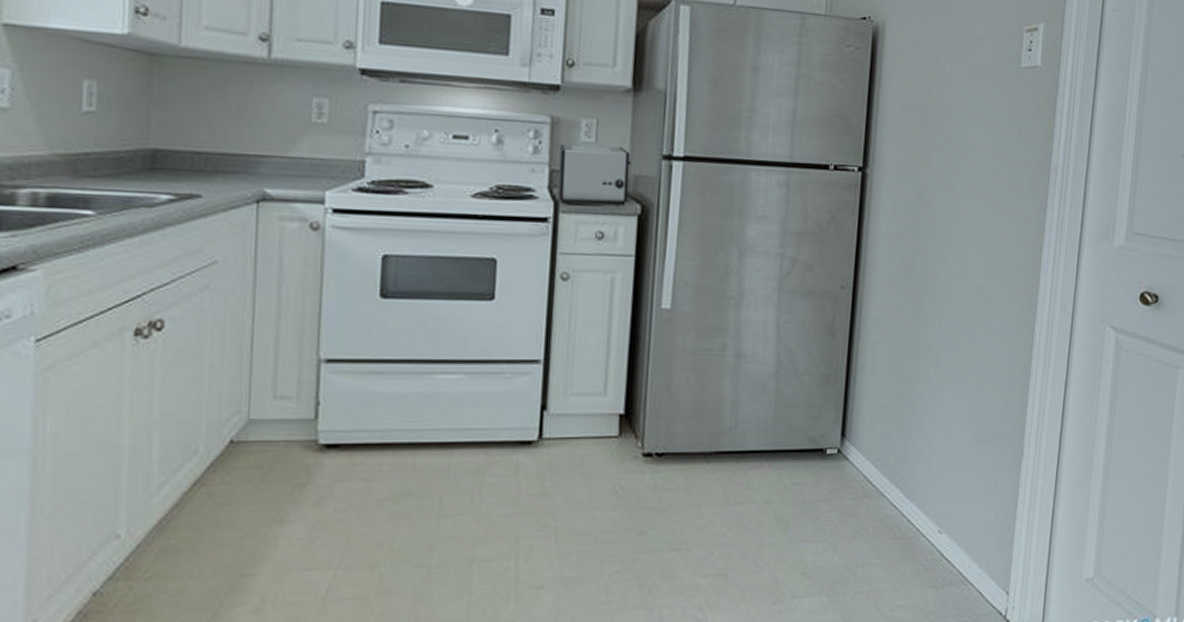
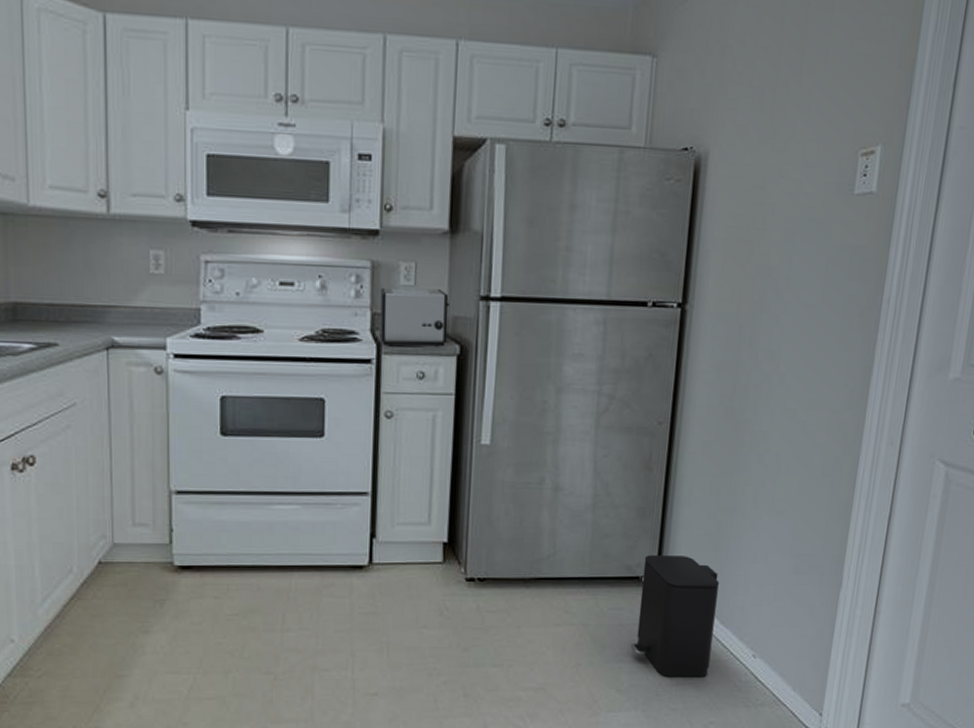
pedal bin: none [815,426,904,558] -> present [630,555,720,678]

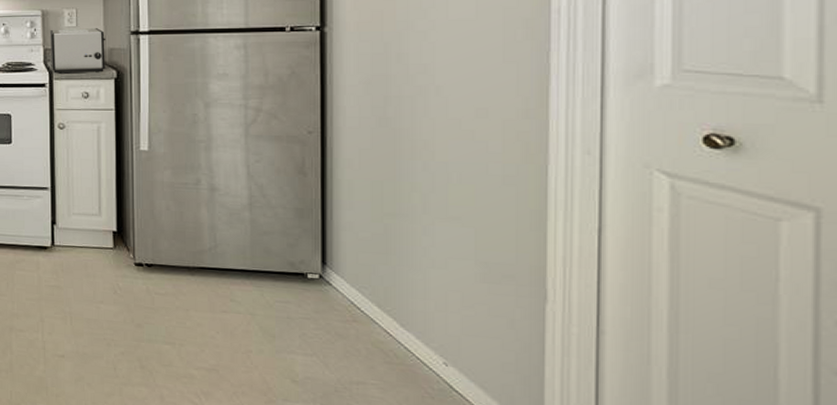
pedal bin: present [630,555,720,678] -> none [302,253,395,380]

